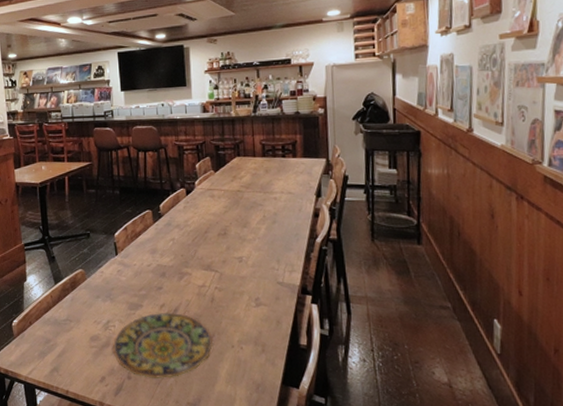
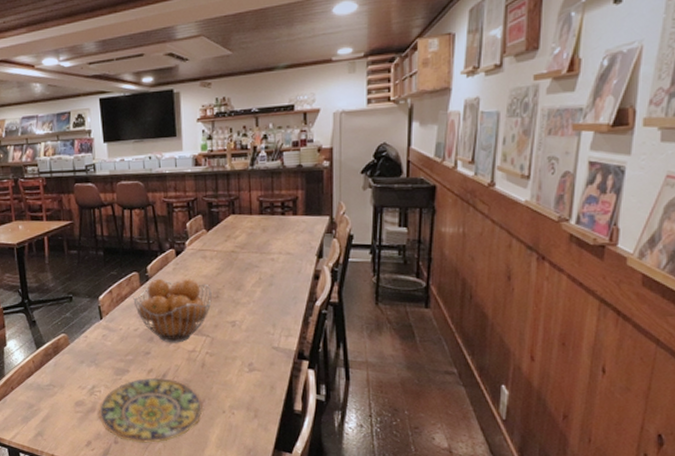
fruit basket: none [146,216,220,278] -> present [133,278,212,343]

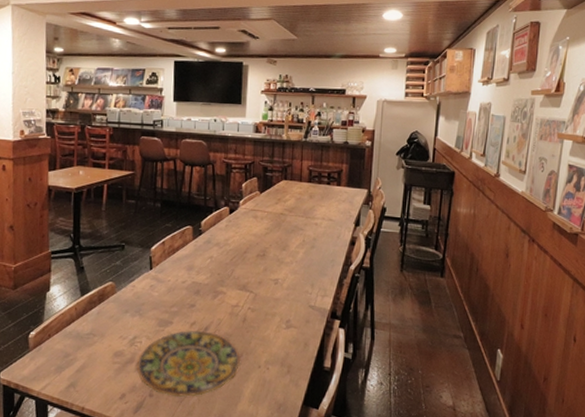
fruit basket: present [133,278,212,343] -> none [184,234,259,297]

